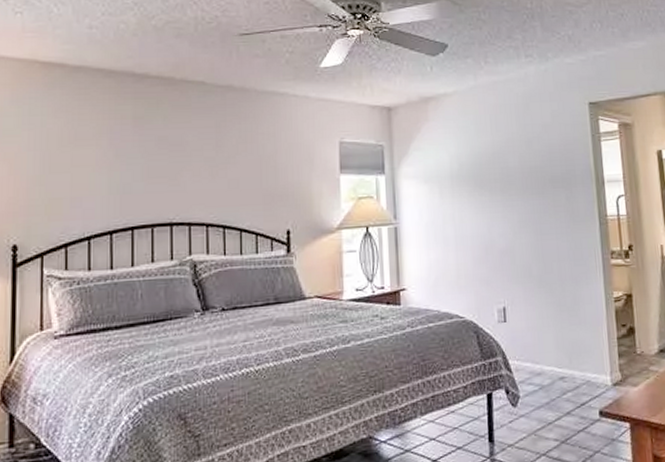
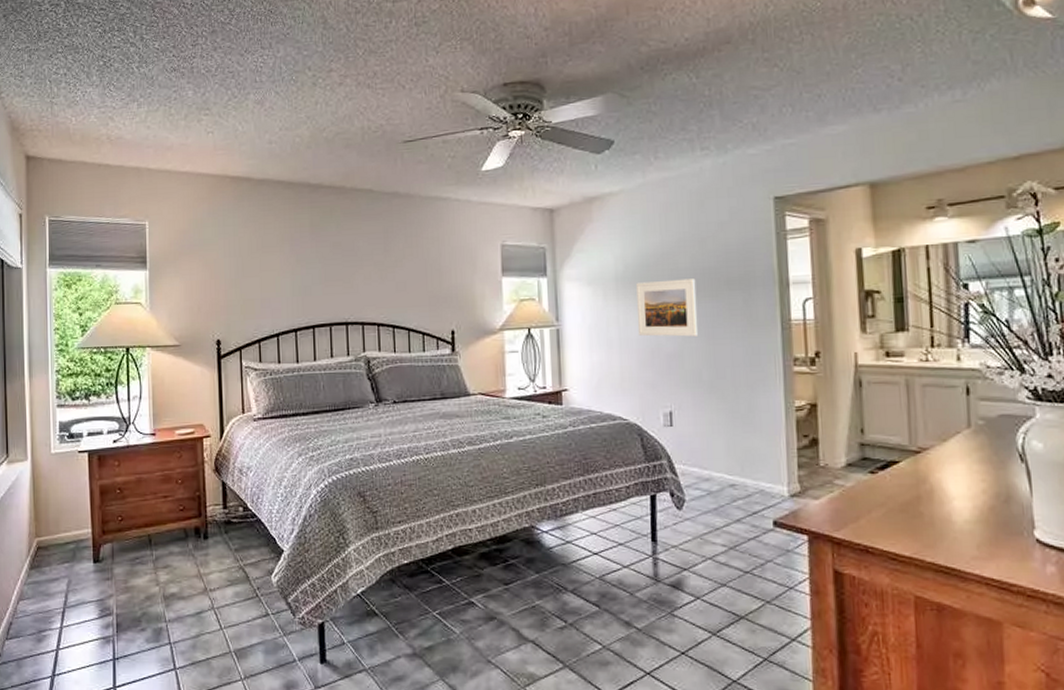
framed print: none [470,177,527,233] -> present [636,278,698,337]

